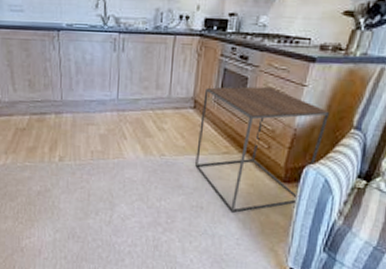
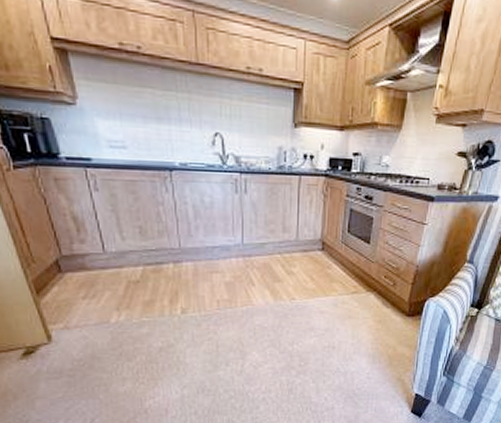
side table: present [195,86,329,213] -> none [326,226,446,349]

